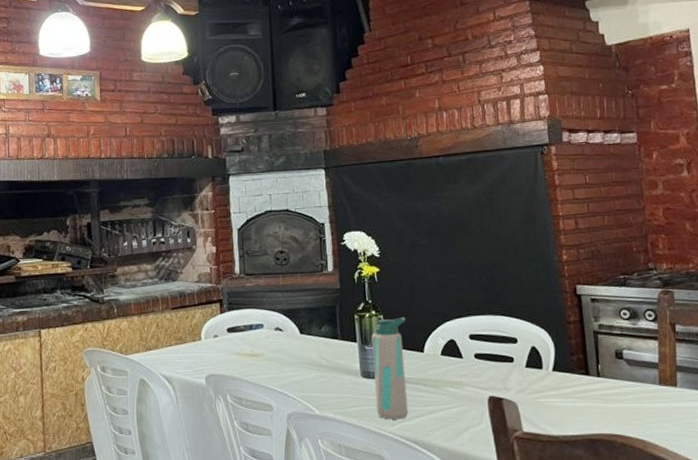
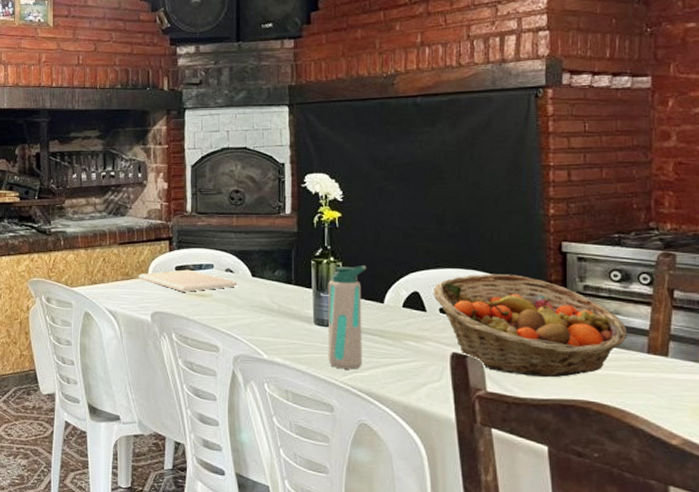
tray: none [191,330,287,353] -> present [138,269,238,292]
fruit basket: none [467,318,641,414] -> present [433,274,628,378]

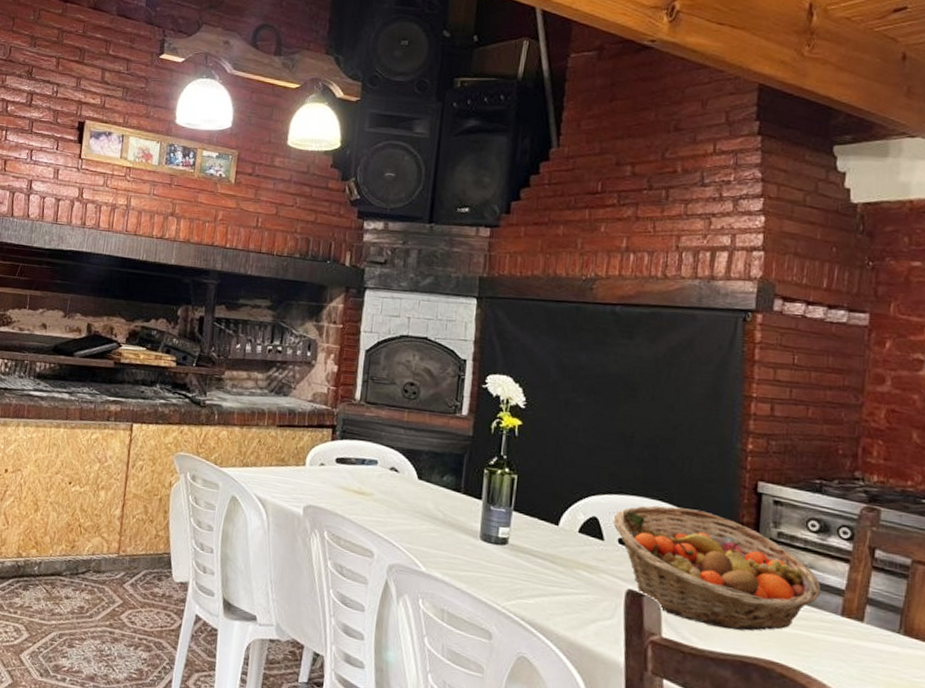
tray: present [138,269,238,292] -> none [294,461,402,489]
water bottle: present [327,265,367,370] -> none [491,479,544,595]

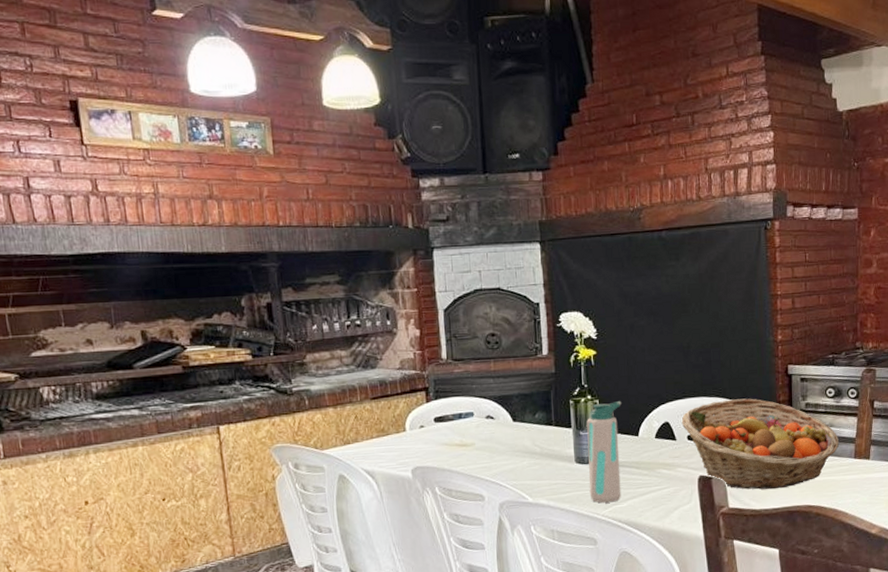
water bottle: none [491,479,544,595] -> present [587,400,622,503]

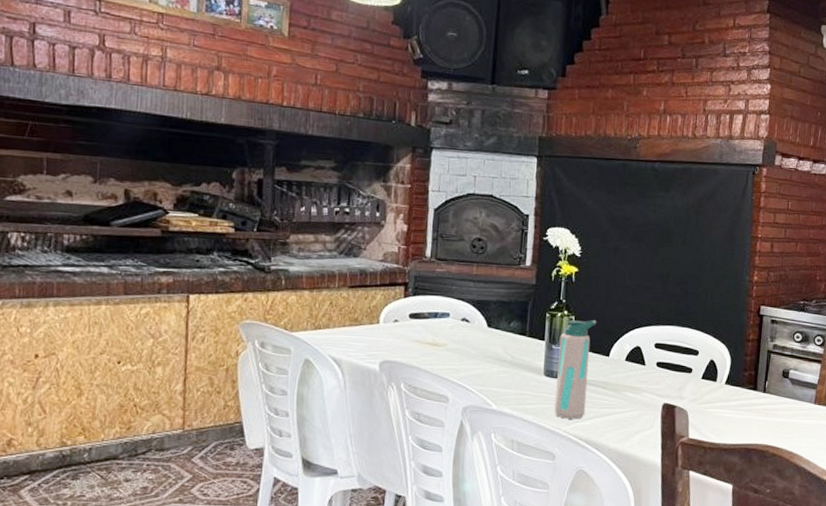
fruit basket: present [681,398,840,490] -> none [652,332,802,425]

